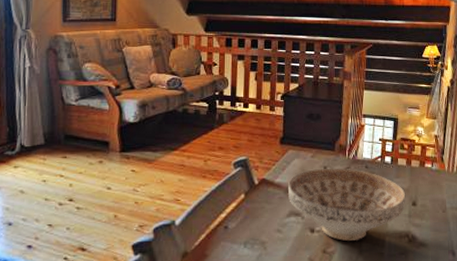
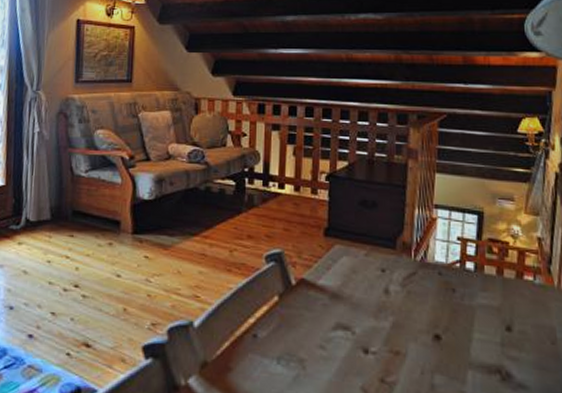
decorative bowl: present [288,168,406,242] -> none [335,270,497,371]

